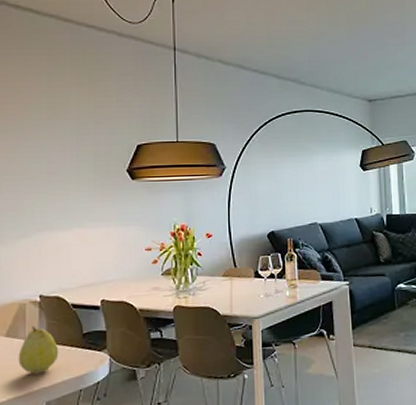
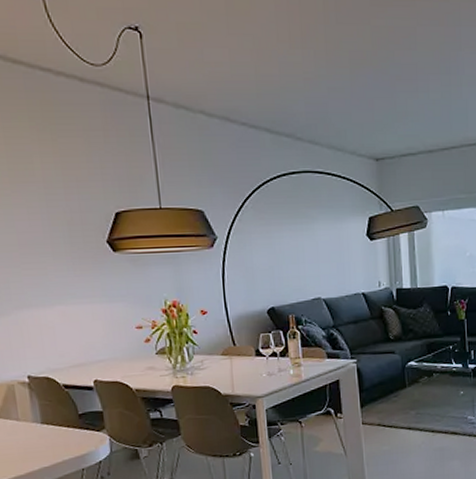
fruit: present [18,325,59,374] -> none [13,407,56,454]

